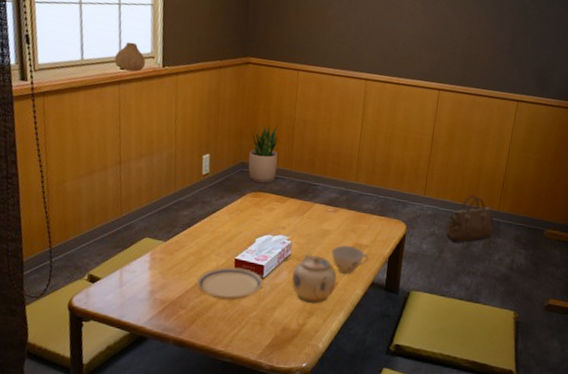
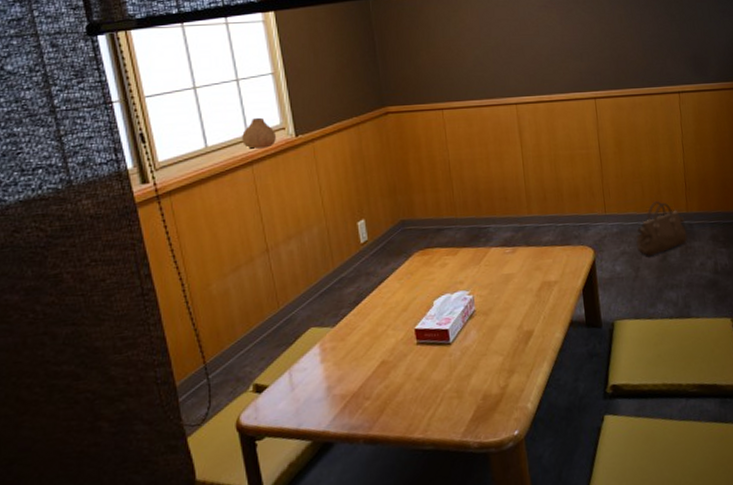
plate: present [197,267,263,300] -> none [378,337,451,379]
planter: present [248,124,280,183] -> none [406,171,442,239]
teapot: present [291,252,337,303] -> none [482,303,532,360]
teacup: present [331,245,369,275] -> none [519,285,561,319]

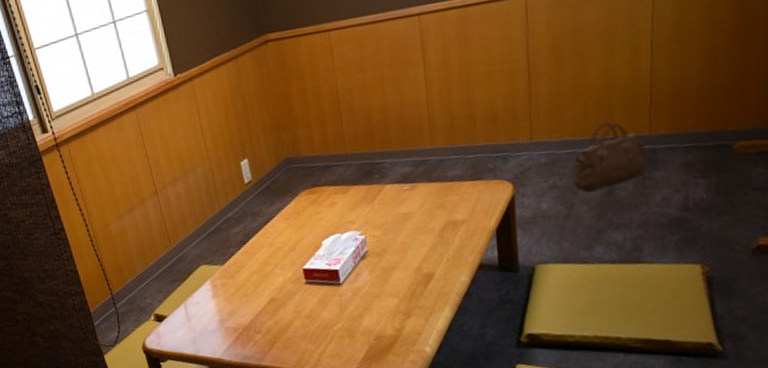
vase: present [242,117,276,149] -> none [124,59,156,93]

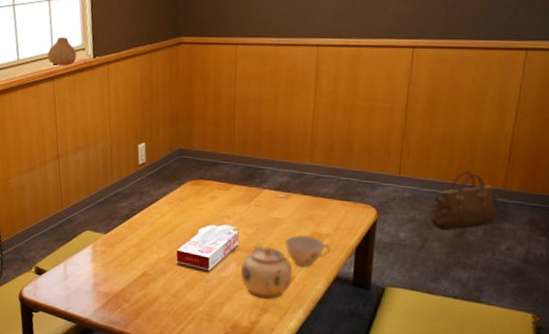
vase: none [124,59,156,93] -> present [48,37,77,66]
teapot: none [375,244,433,303] -> present [240,243,293,299]
teacup: none [418,225,469,262] -> present [285,235,331,268]

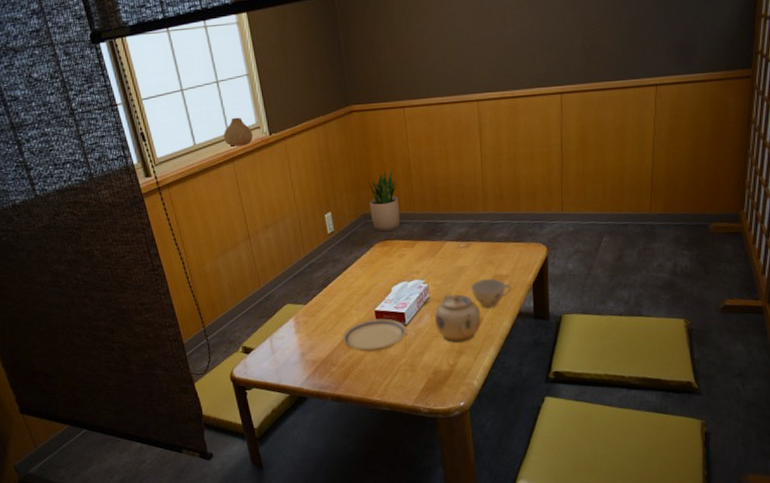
plate: none [139,259,208,294] -> present [343,318,406,352]
planter: none [186,106,219,170] -> present [368,169,401,232]
shoulder bag: present [429,171,499,229] -> none [591,201,647,255]

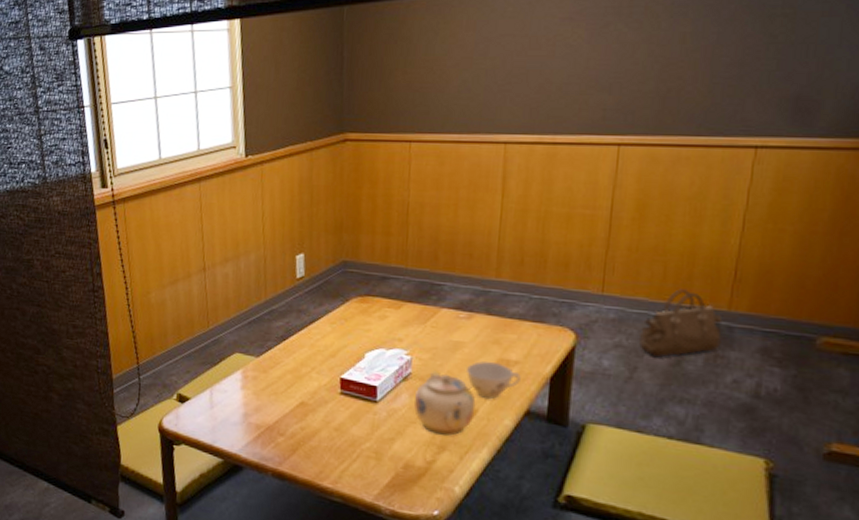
vase: present [224,117,253,147] -> none [193,133,226,166]
plate: present [343,318,406,352] -> none [296,387,377,427]
planter: present [368,169,401,232] -> none [351,212,390,286]
shoulder bag: none [591,201,647,255] -> present [638,289,723,357]

